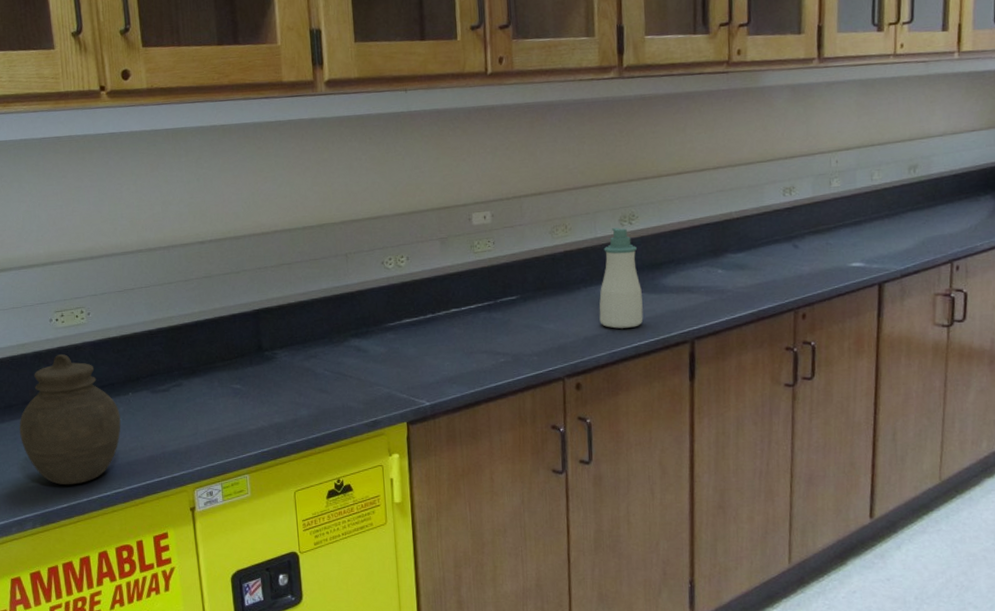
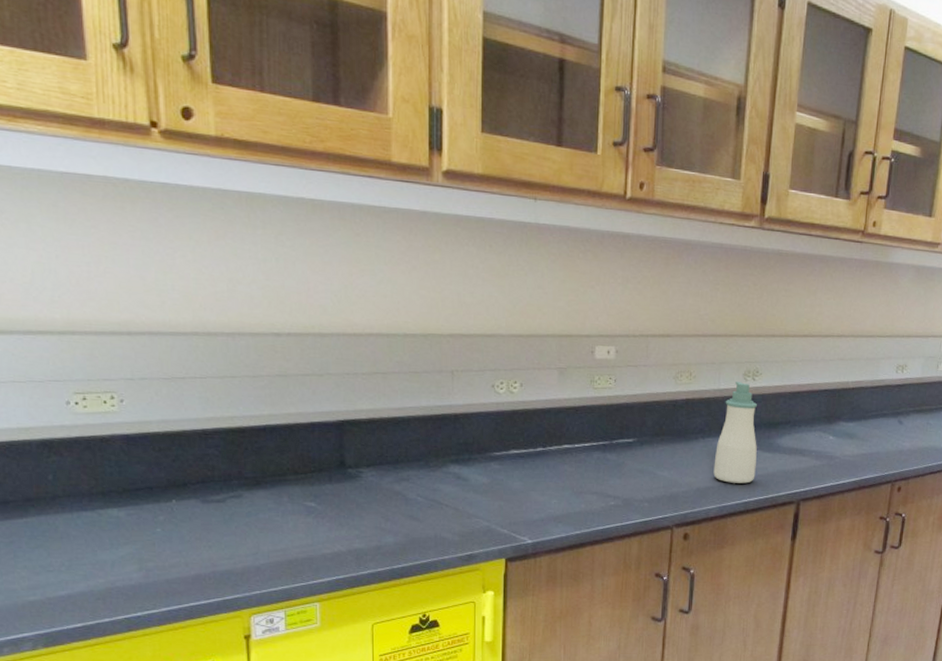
jar: present [19,354,121,485] -> none [17,446,160,602]

